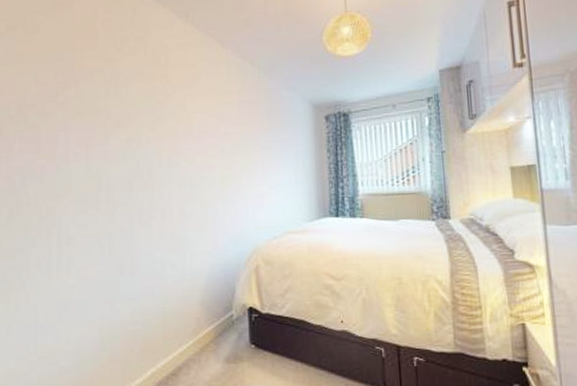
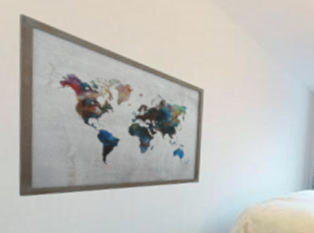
wall art: none [20,76,201,259] -> present [18,13,205,197]

